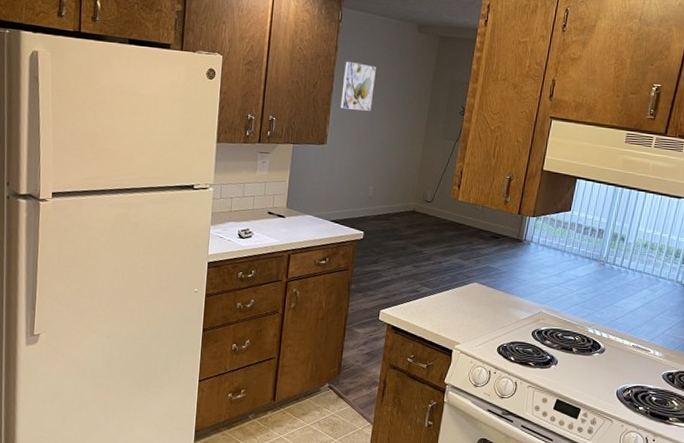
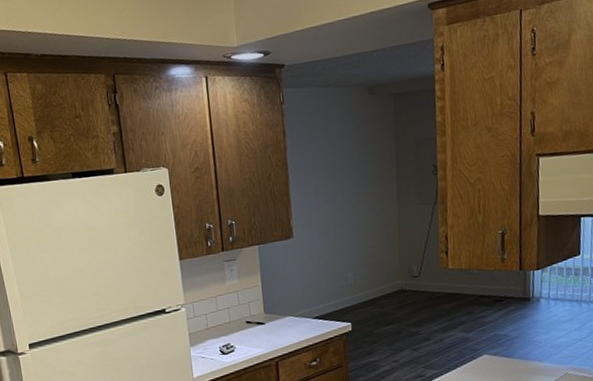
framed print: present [340,61,376,111] -> none [296,143,334,197]

